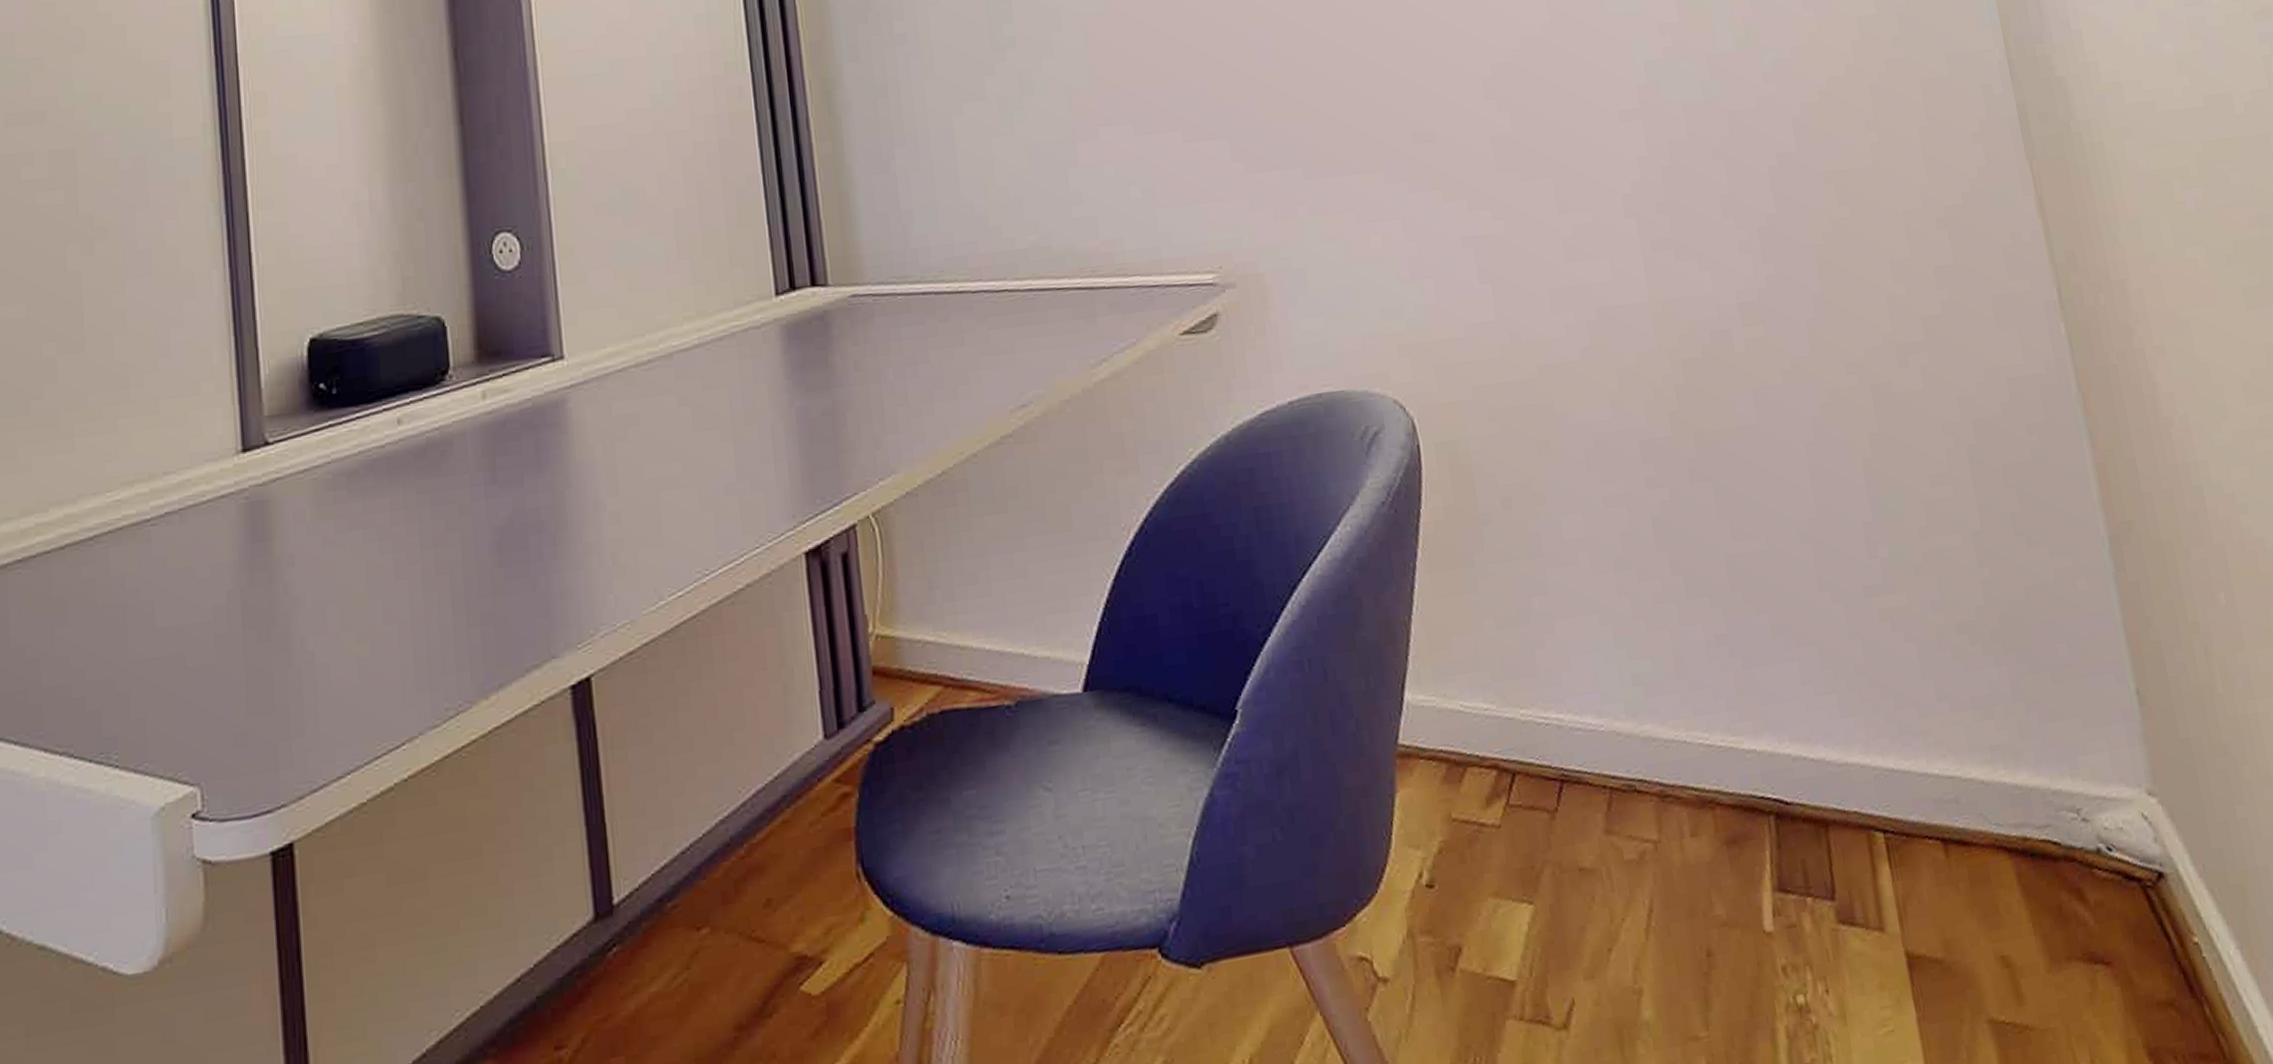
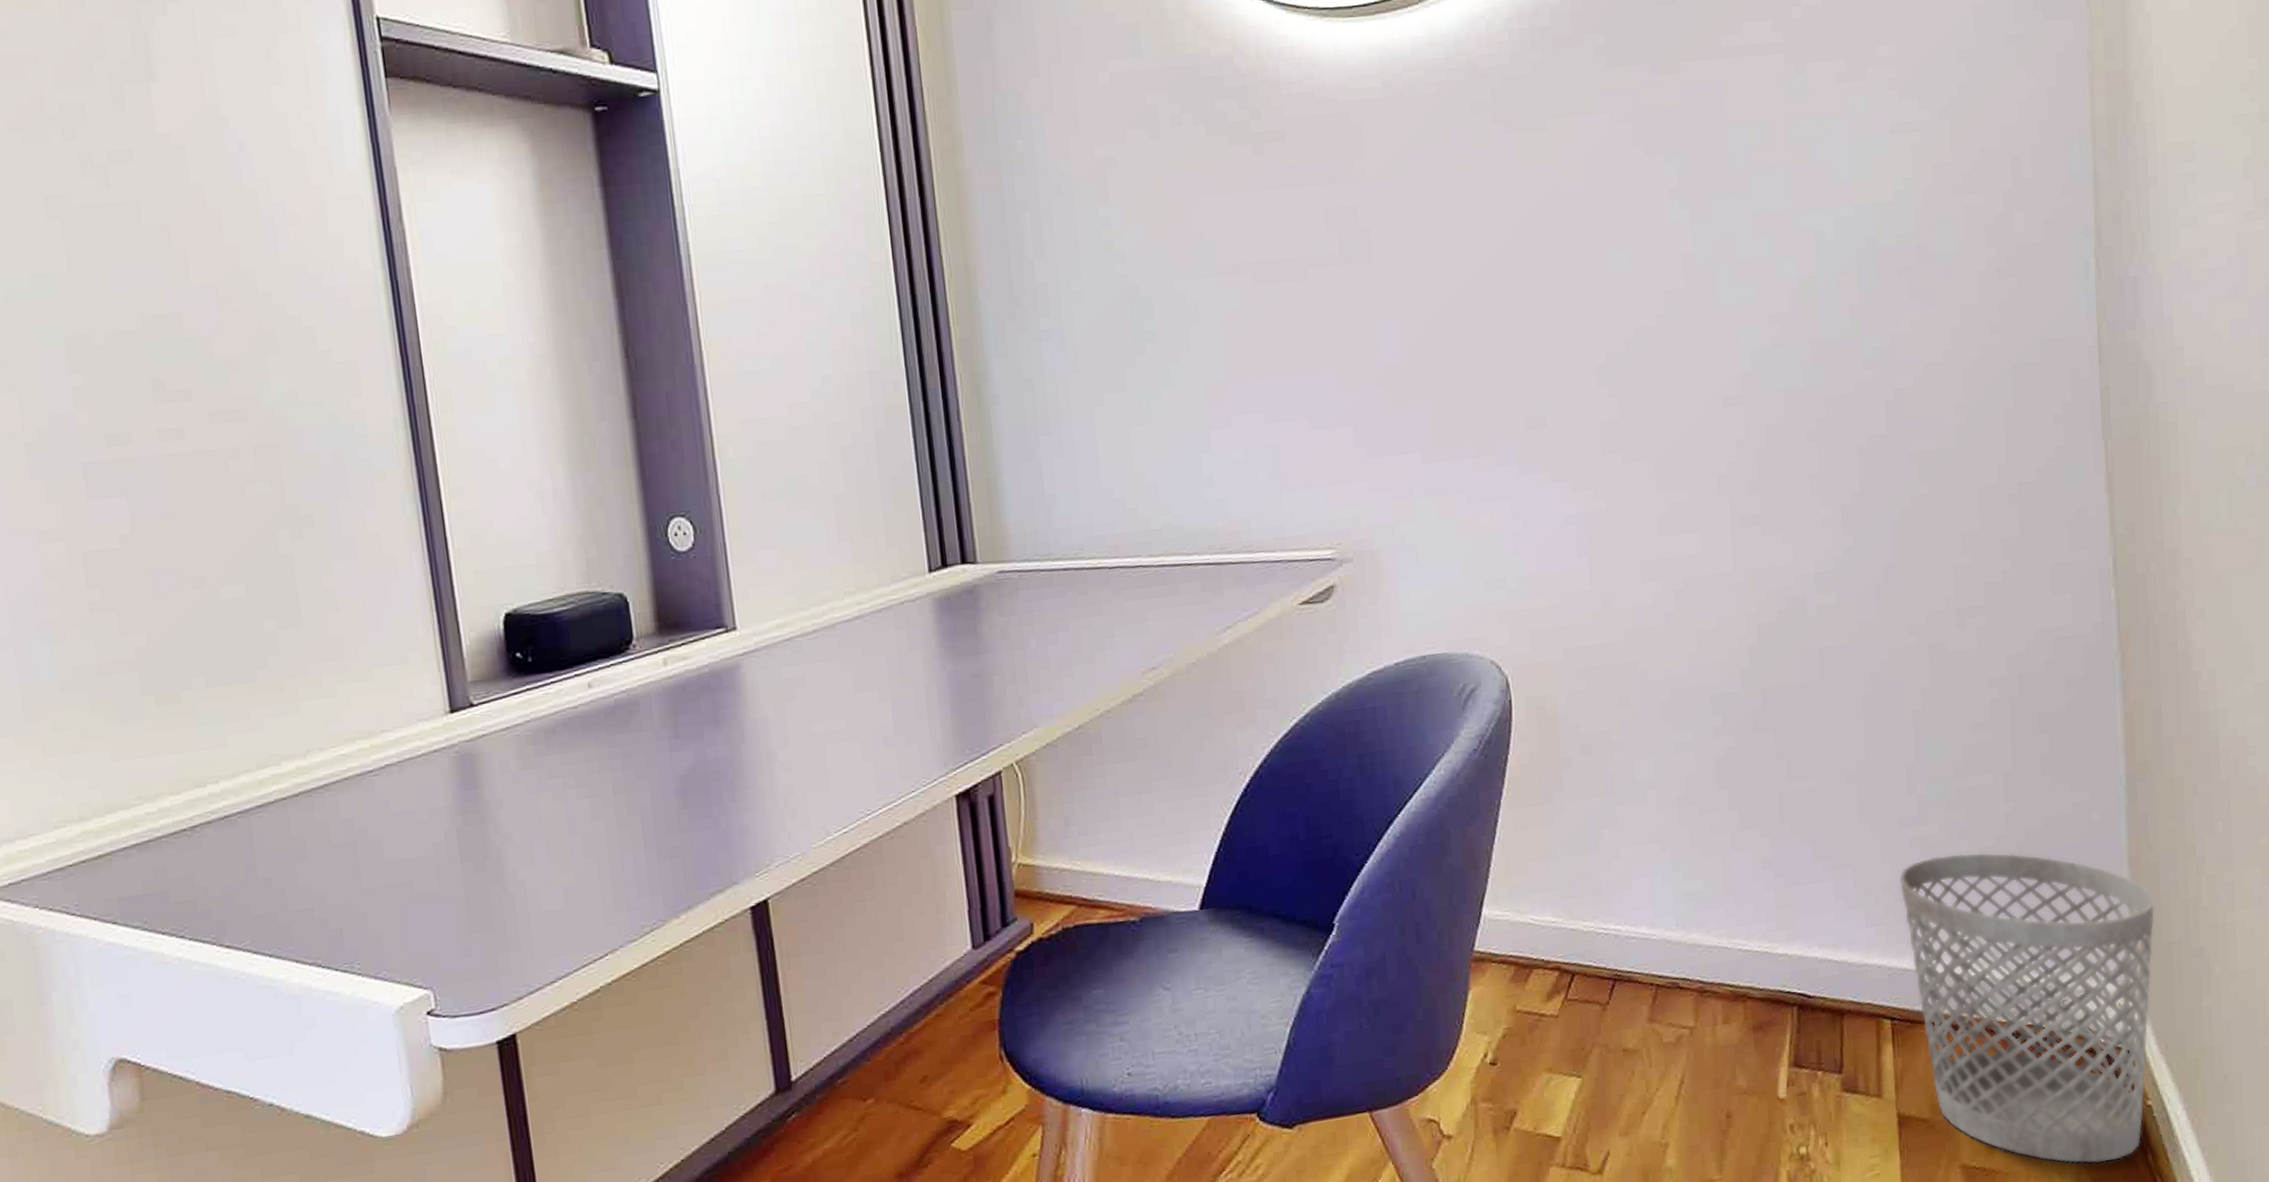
wastebasket: none [1871,627,2193,1018] -> present [1898,852,2155,1164]

